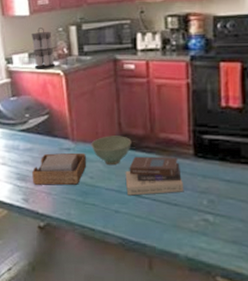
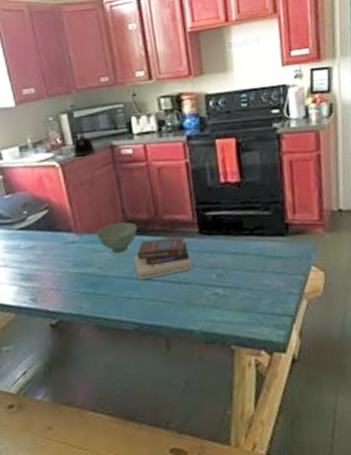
spice rack: present [31,28,56,69] -> none [20,118,50,163]
napkin holder: present [32,152,87,185] -> none [37,244,94,283]
kettle: none [78,41,99,67] -> present [74,129,96,157]

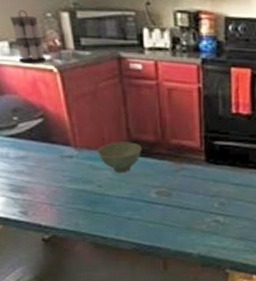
spice rack: none [20,118,50,163] -> present [10,10,47,64]
kettle: present [74,129,96,157] -> none [75,33,101,65]
books: present [134,237,193,281] -> none [136,163,197,202]

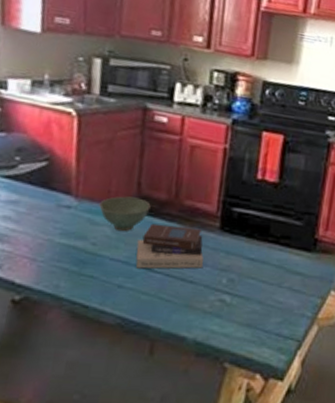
spice rack: present [10,10,47,64] -> none [37,51,69,105]
books: none [136,163,197,202] -> present [135,223,204,269]

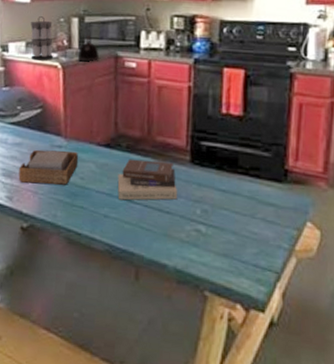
napkin holder: none [11,209,92,251] -> present [18,149,79,185]
spice rack: none [37,51,69,105] -> present [30,16,54,61]
kettle: none [97,80,125,113] -> present [77,35,100,62]
bowl: present [99,196,151,231] -> none [84,135,127,166]

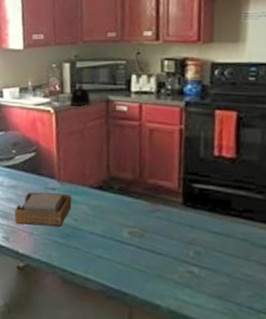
spice rack: present [30,16,54,61] -> none [24,63,47,106]
books: present [117,159,178,201] -> none [110,201,171,242]

